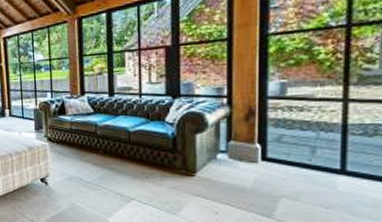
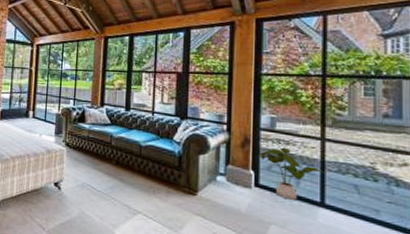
house plant: none [265,114,347,170] -> present [258,147,325,200]

